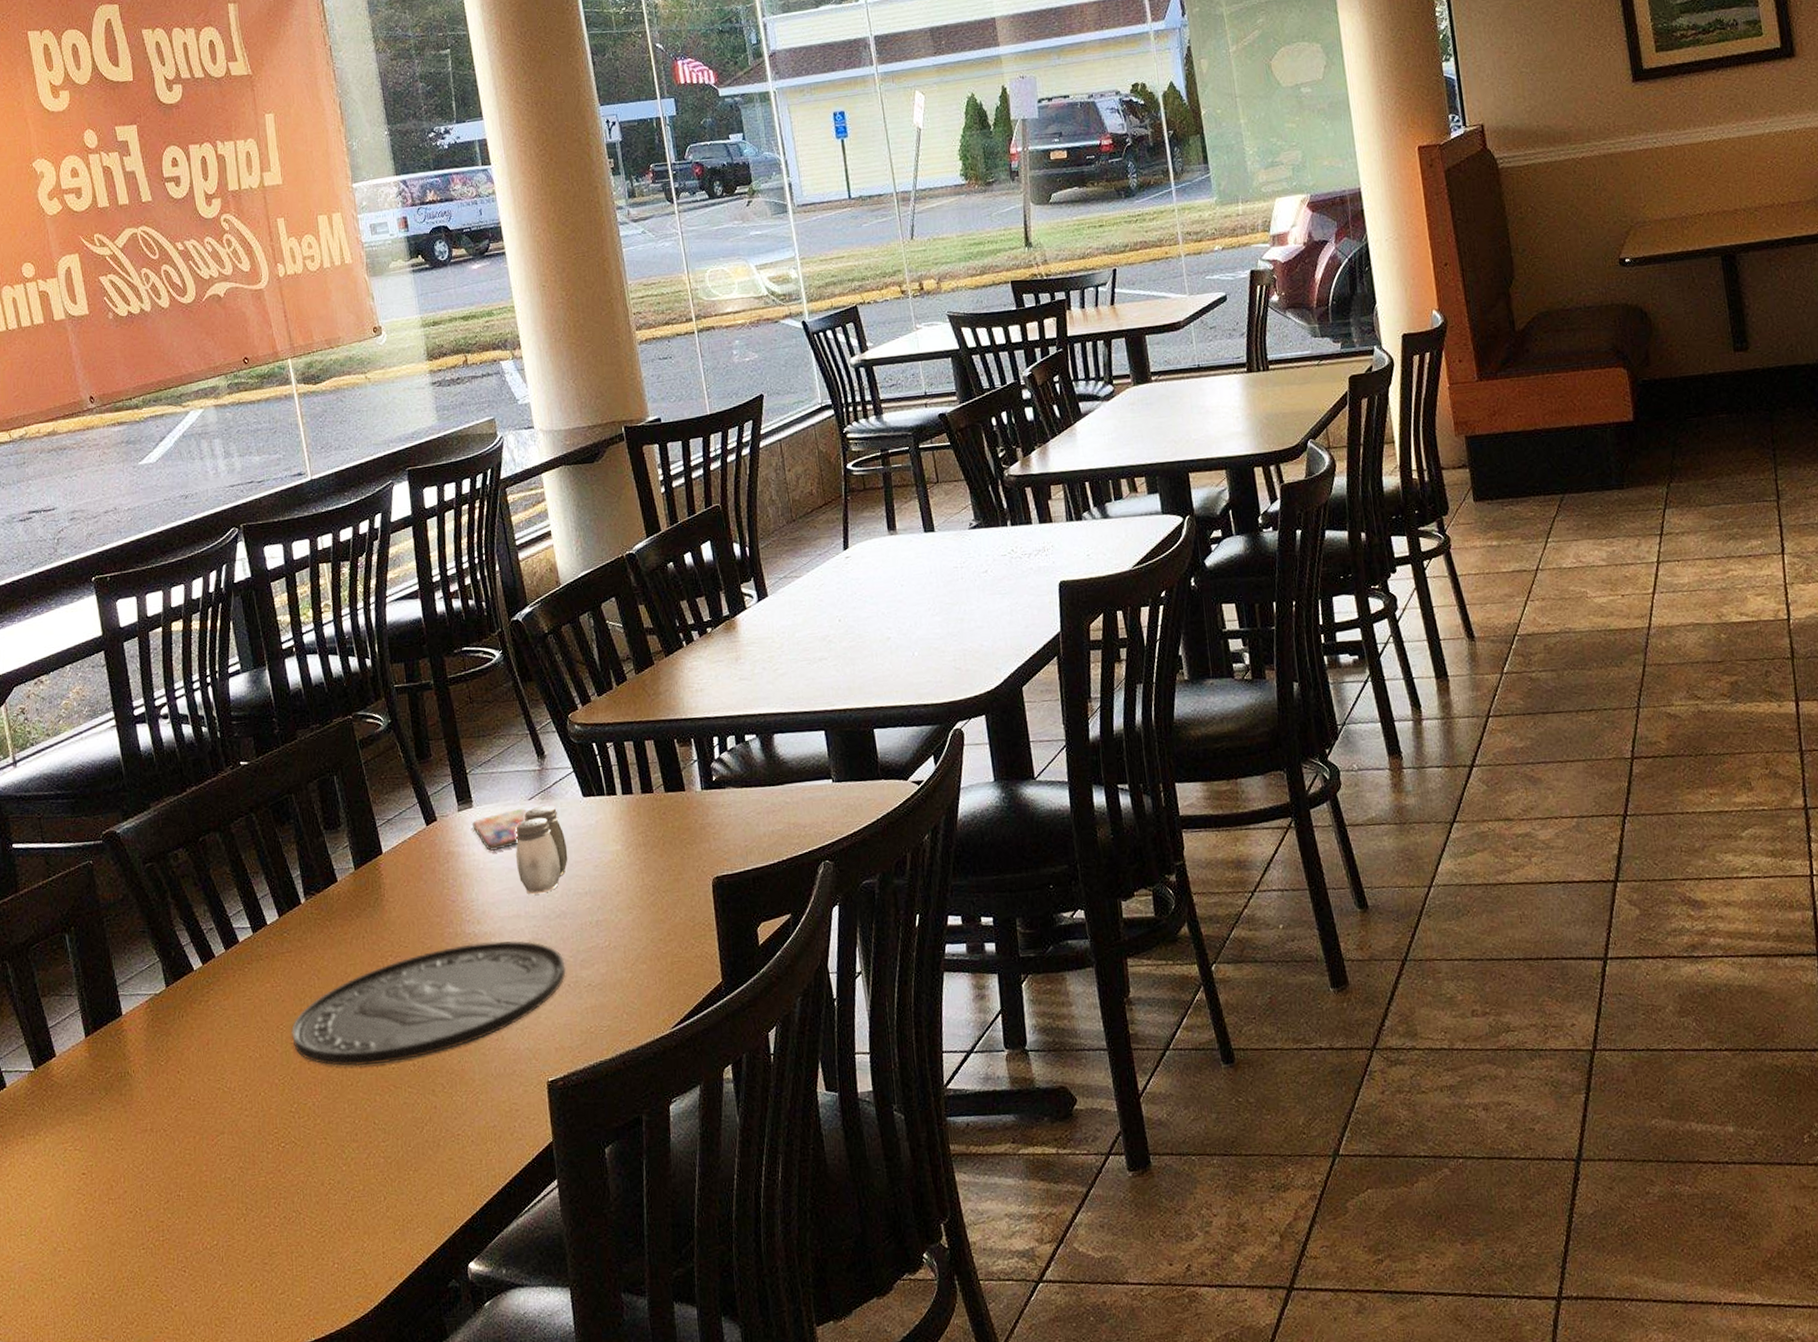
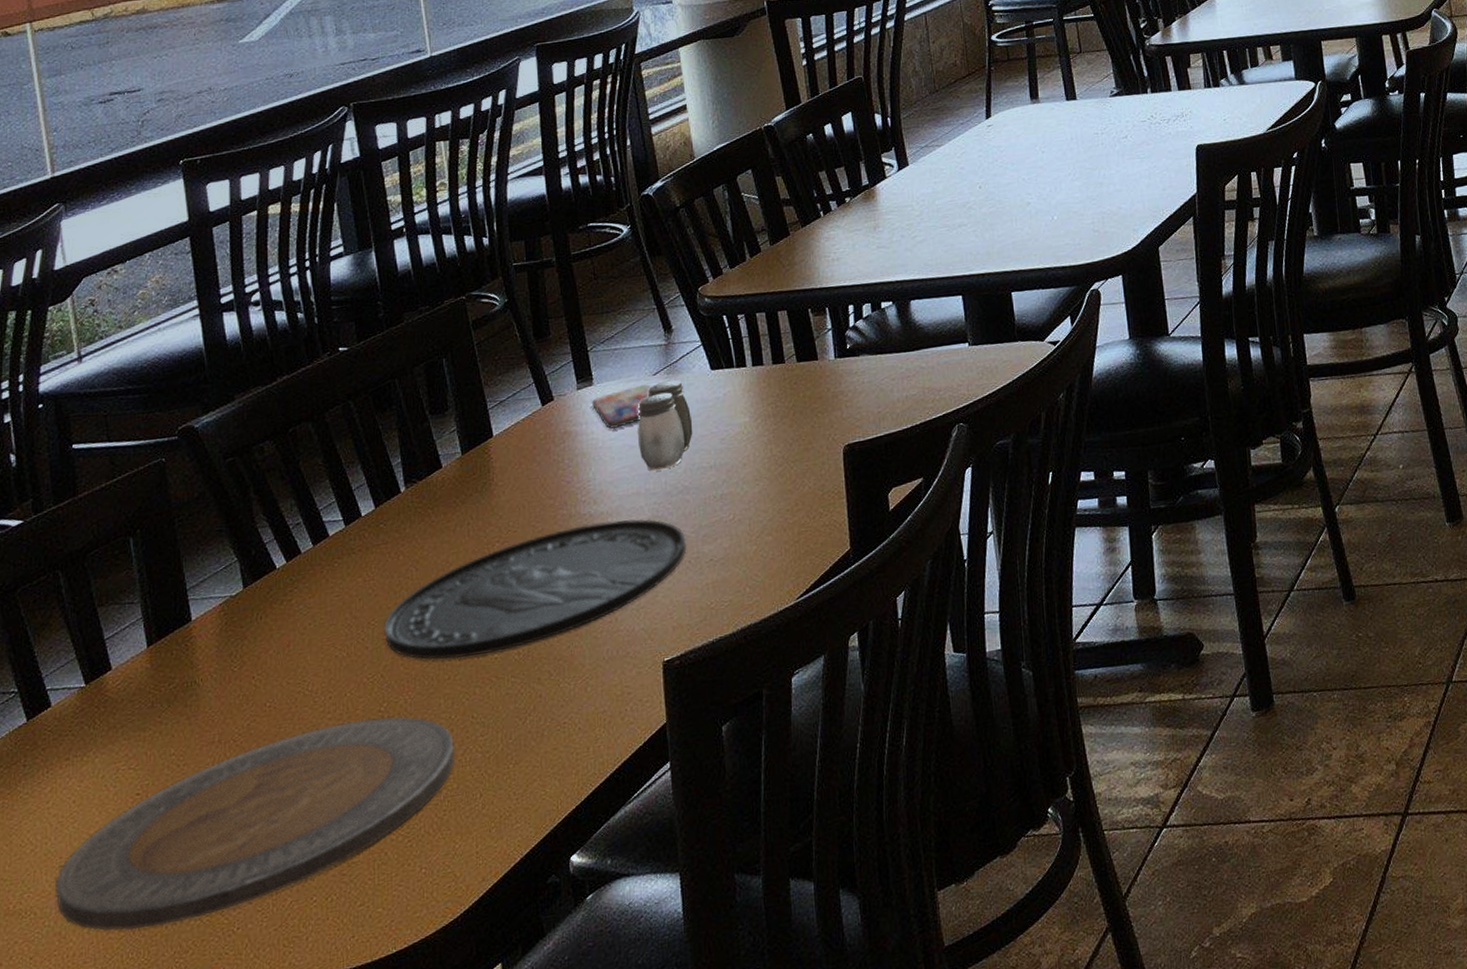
plate: none [17,1117,360,1298] -> present [54,716,455,931]

